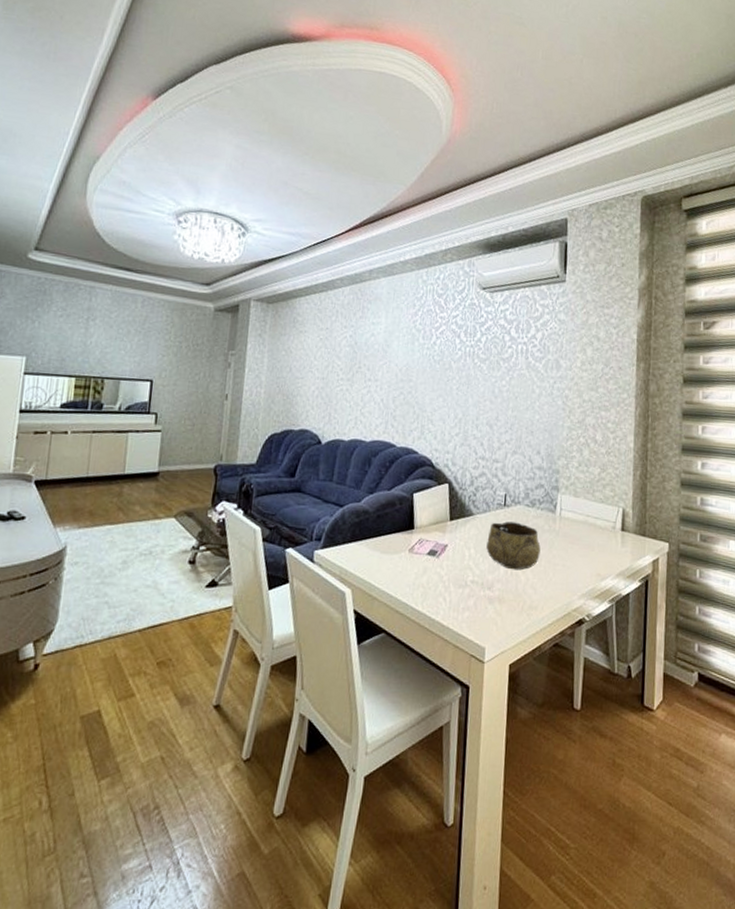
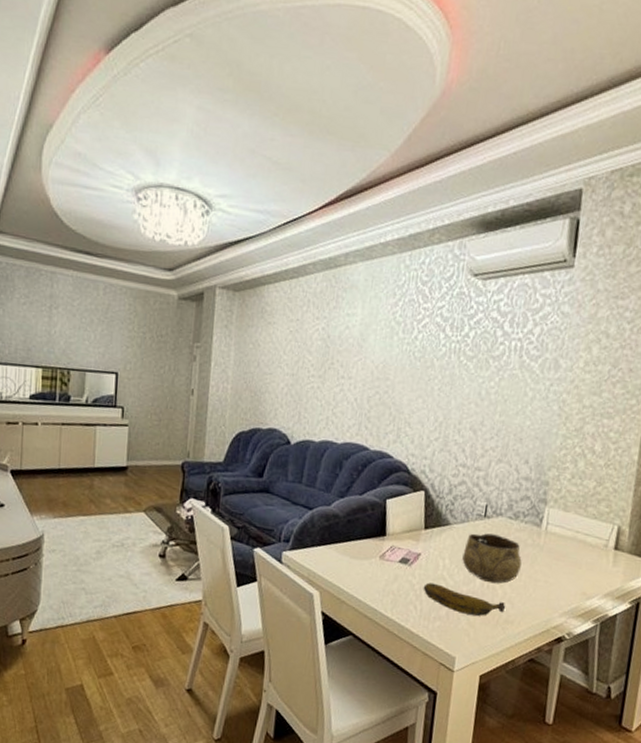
banana: none [451,573,529,604] -> present [423,582,506,616]

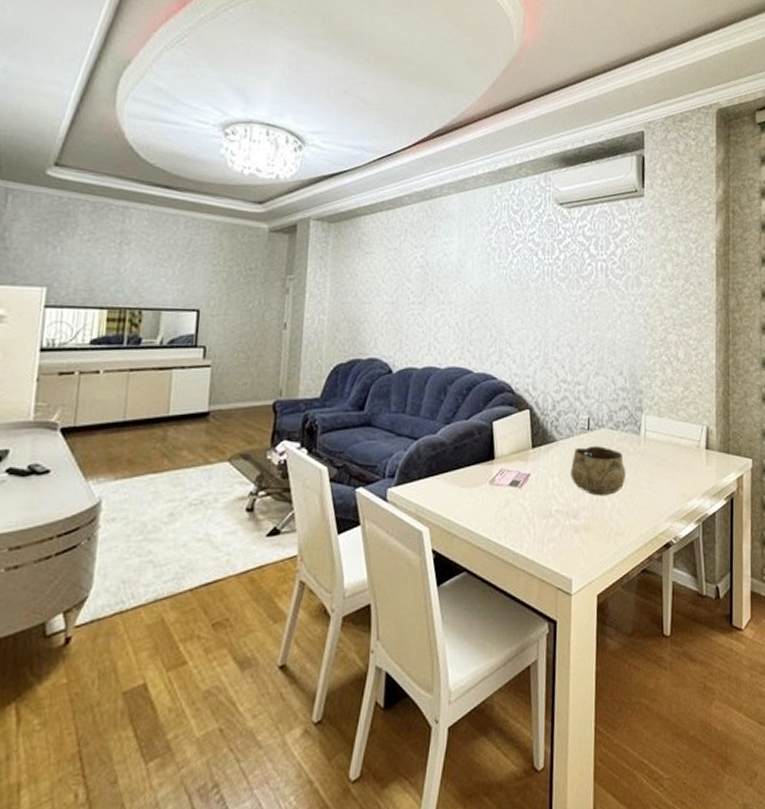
banana: present [423,582,506,616] -> none [535,503,616,531]

